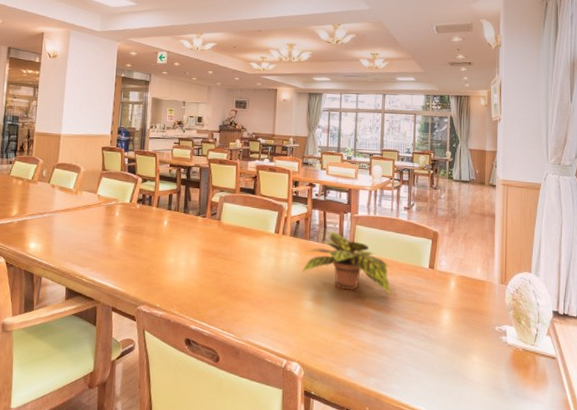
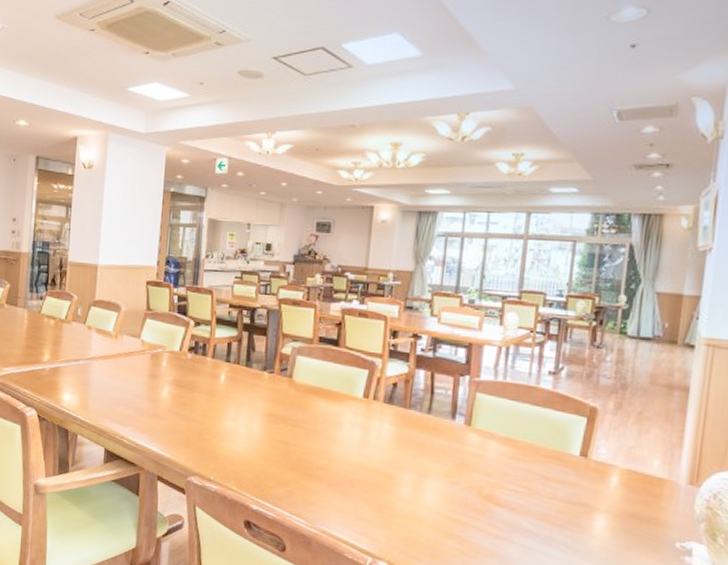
plant: present [302,231,391,295] -> none [398,398,524,487]

